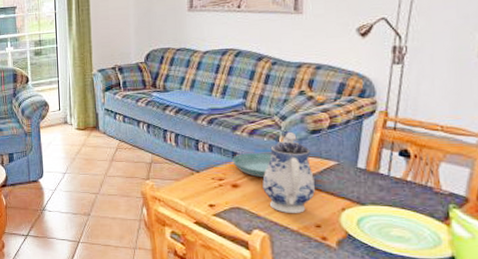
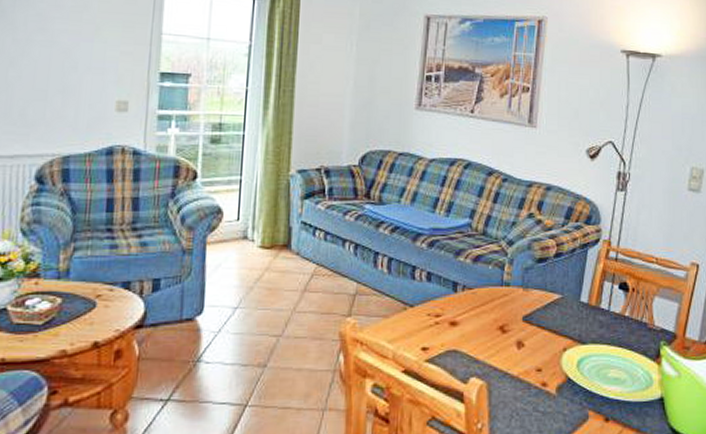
saucer: present [232,153,272,178] -> none [453,284,496,314]
teapot: present [262,133,316,213] -> none [484,260,539,355]

